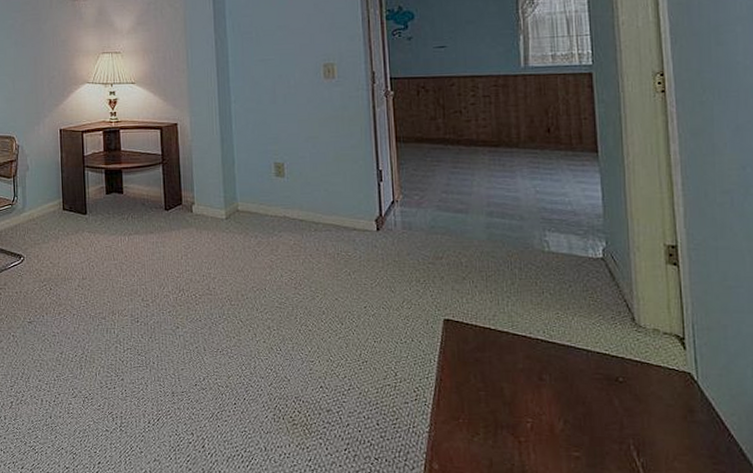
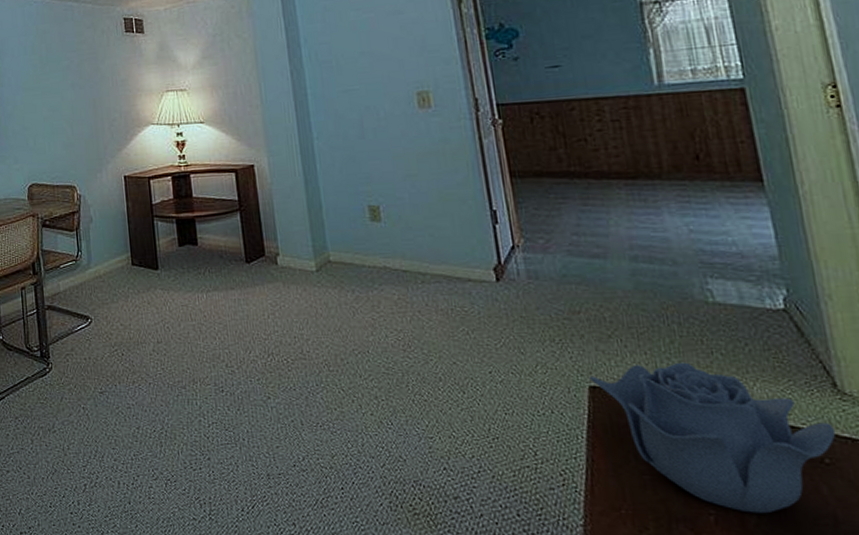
decorative bowl: none [444,300,630,421] -> present [589,362,836,514]

